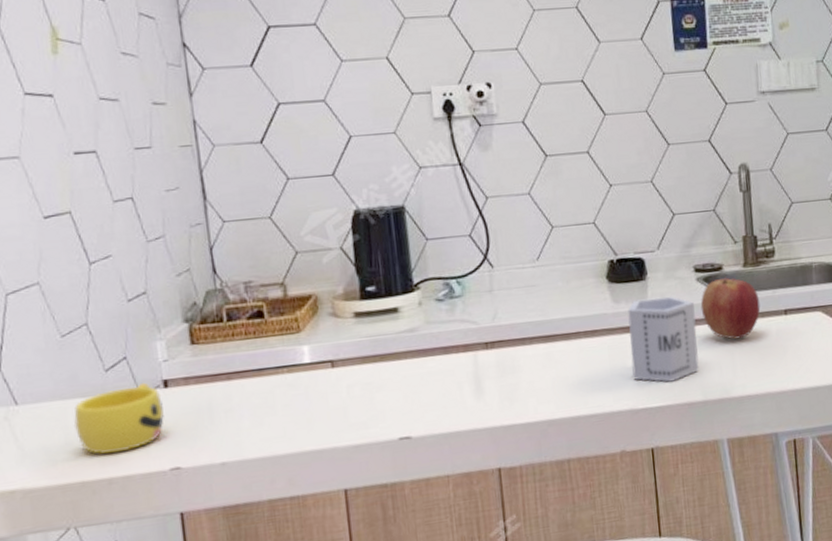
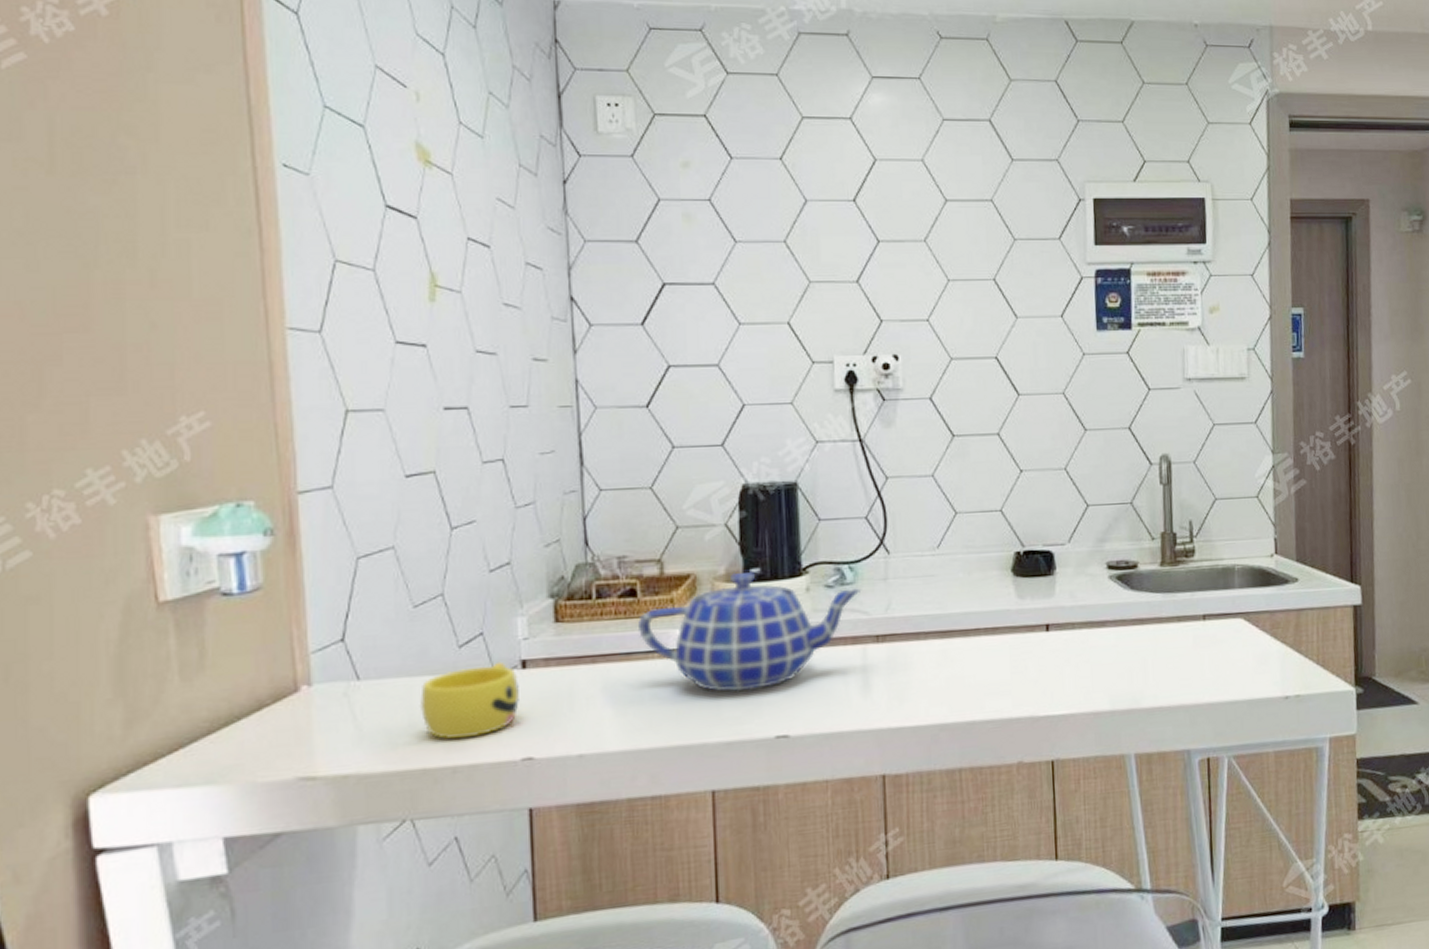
teapot: none [266,289,470,400] -> present [637,571,862,692]
cup: present [627,296,699,382] -> none [1033,594,1108,688]
apple: present [700,278,761,340] -> none [1112,577,1177,645]

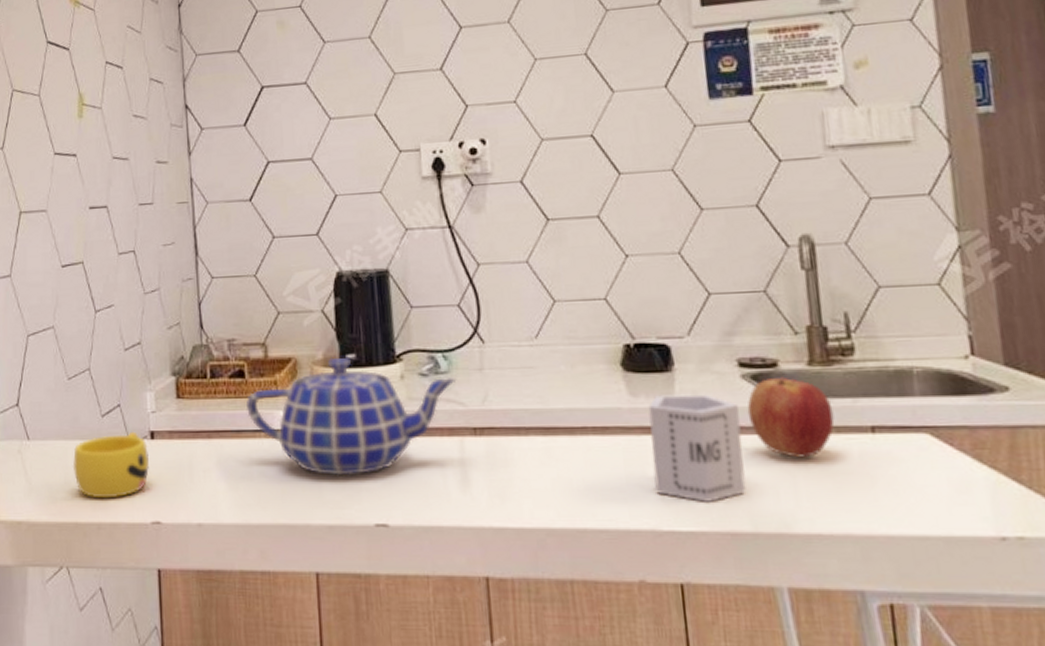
cup: none [1033,594,1108,688] -> present [648,394,747,502]
apple: none [1112,577,1177,645] -> present [747,378,835,458]

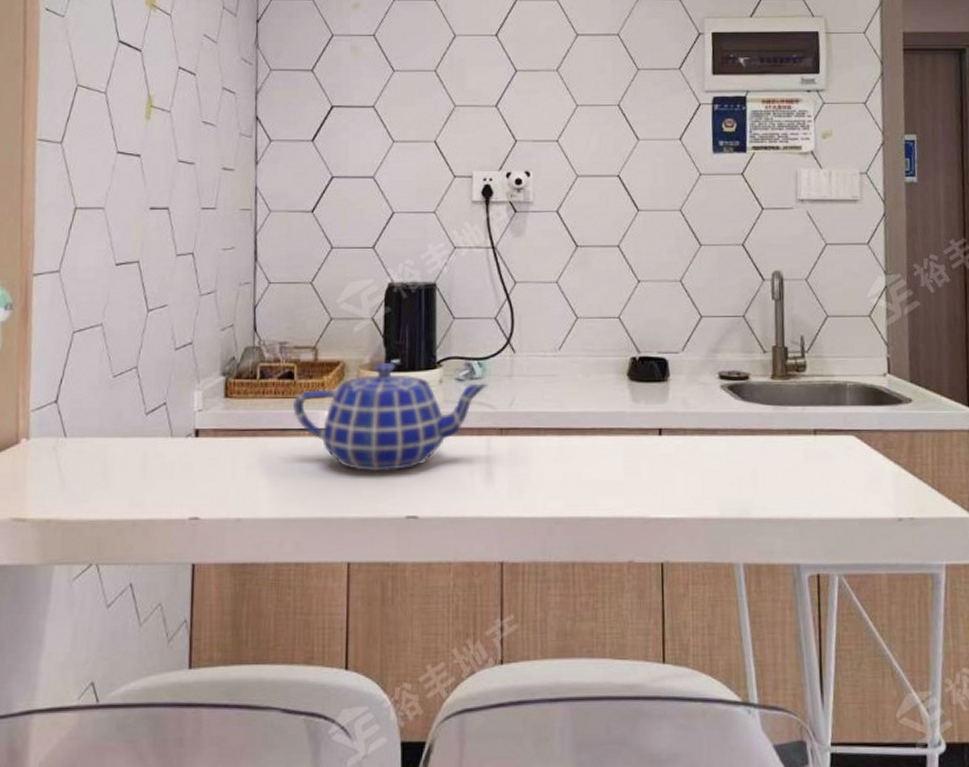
cup: present [72,431,149,499] -> none [110,429,192,496]
cup: present [648,394,747,502] -> none [646,401,718,493]
apple: present [747,378,835,458] -> none [723,389,788,455]

